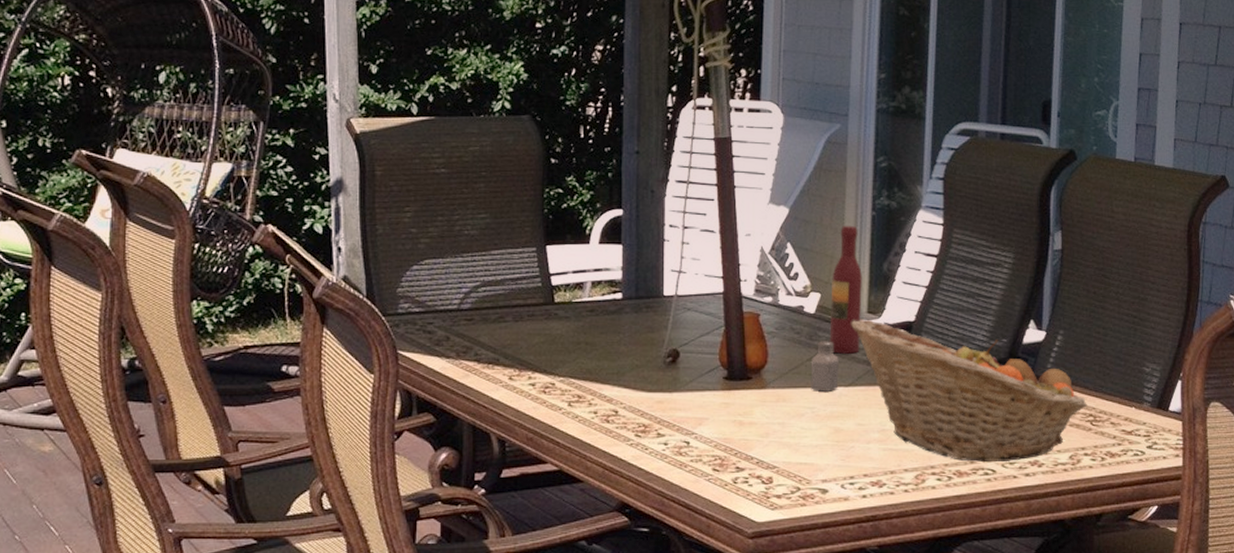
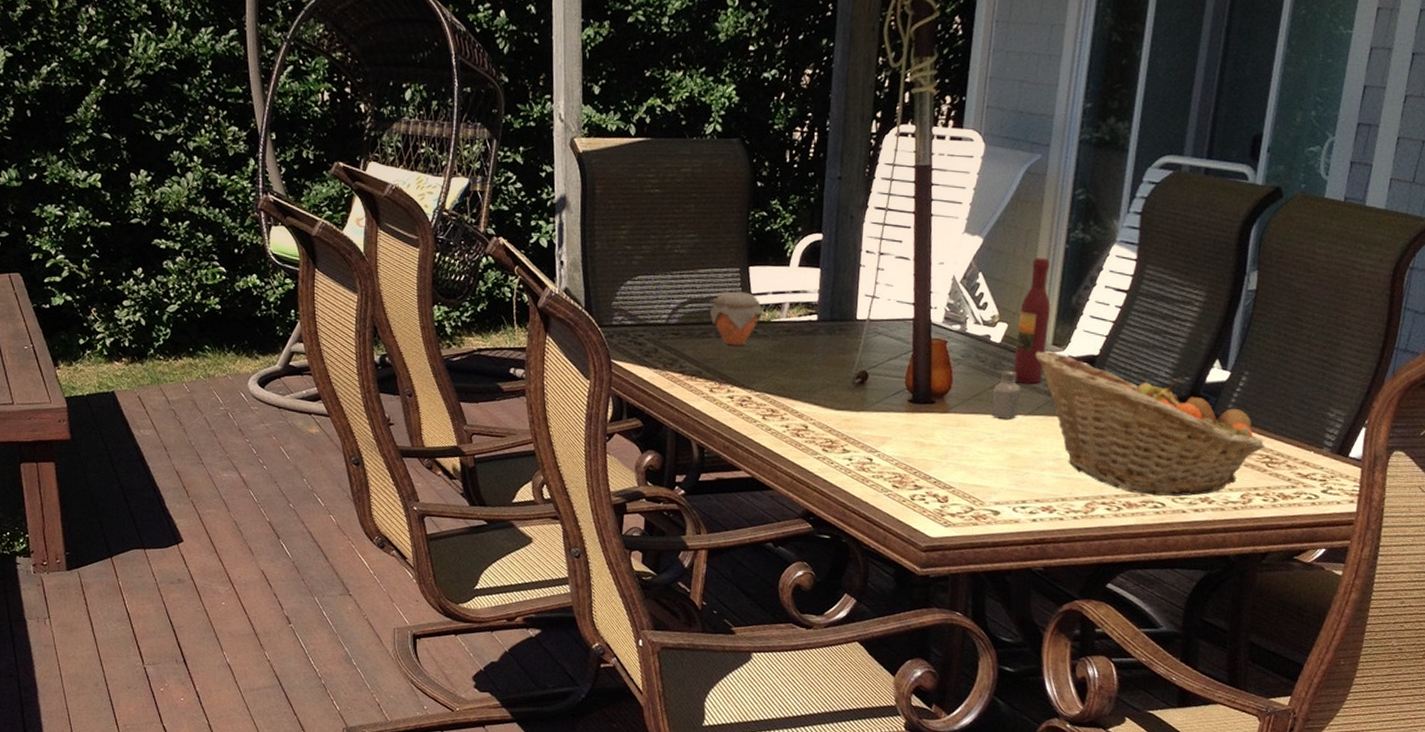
jar: none [505,272,565,330] -> present [709,291,764,346]

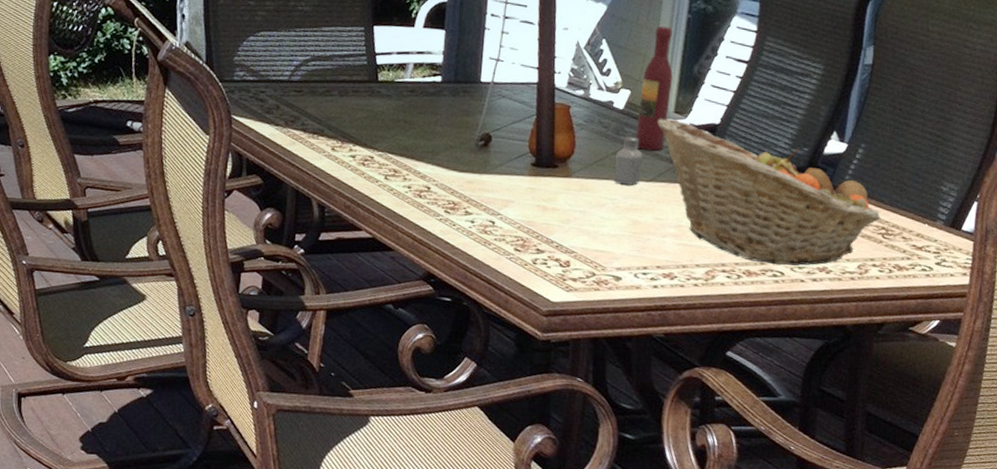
jar: present [709,291,764,346] -> none [332,50,388,105]

